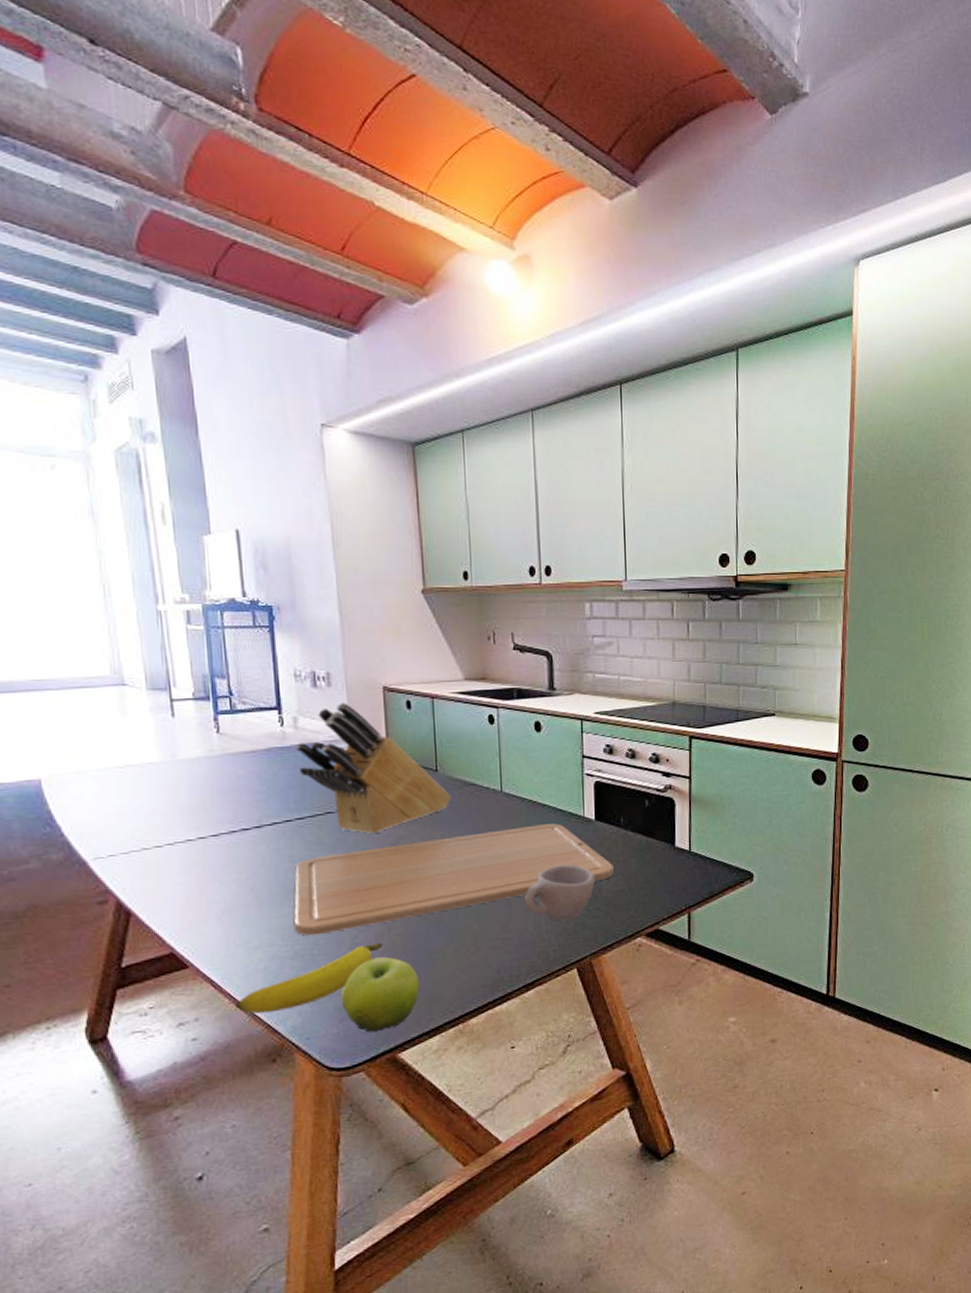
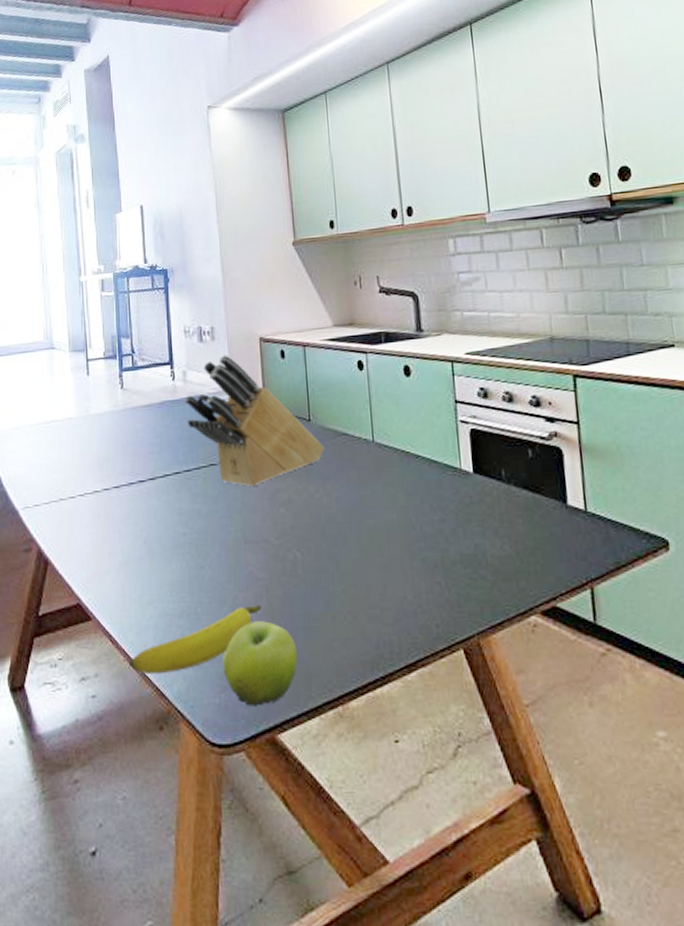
chopping board: present [293,824,614,936] -> none [180,477,498,593]
cup: present [525,864,595,922] -> none [402,524,478,591]

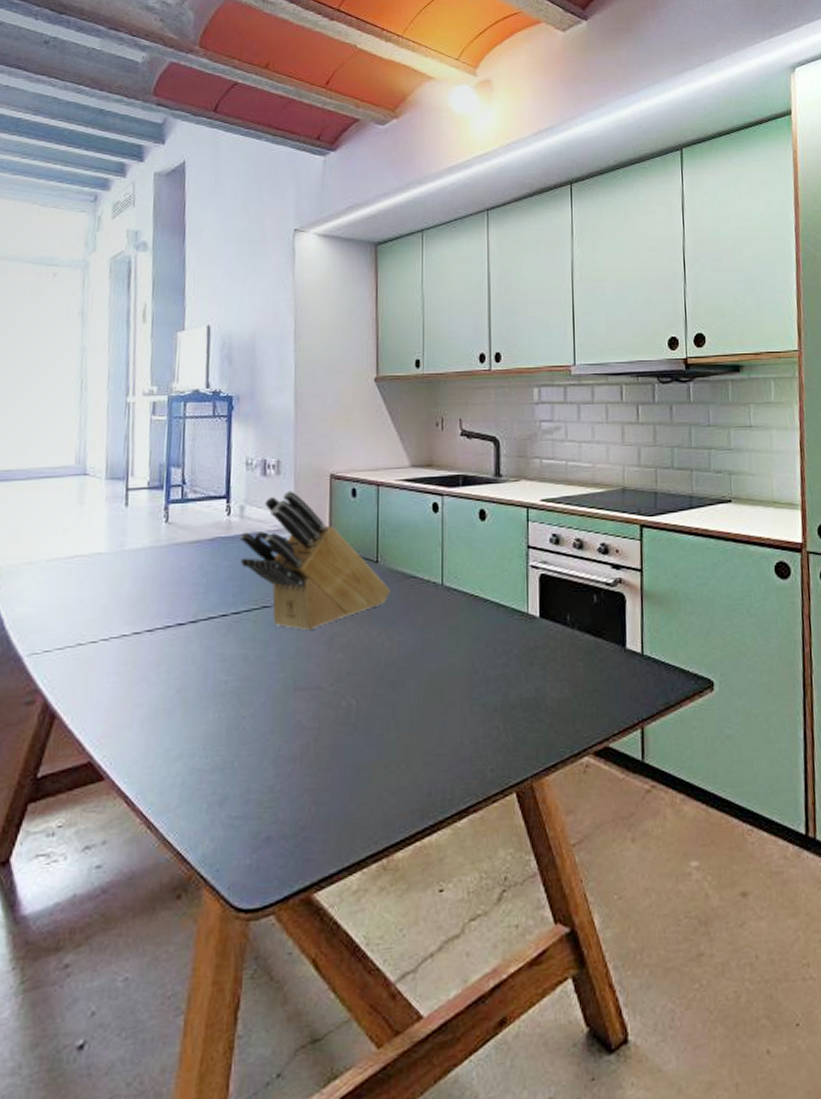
banana: present [129,605,262,675] -> none [146,756,308,838]
fruit: present [223,621,298,707] -> none [258,773,343,866]

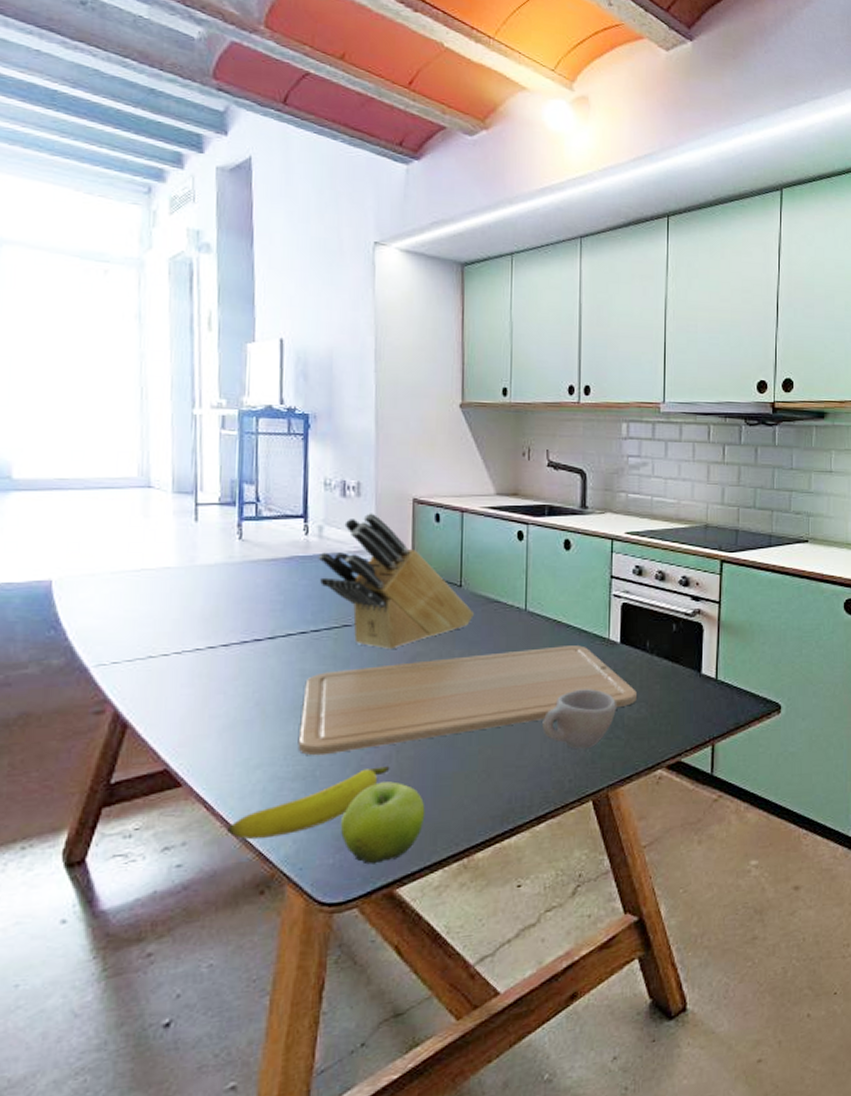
banana: none [146,756,308,838] -> present [227,766,390,840]
chopping board: none [217,621,559,746] -> present [298,645,637,756]
fruit: none [258,773,343,866] -> present [341,781,425,865]
cup: none [462,668,538,735] -> present [542,689,616,750]

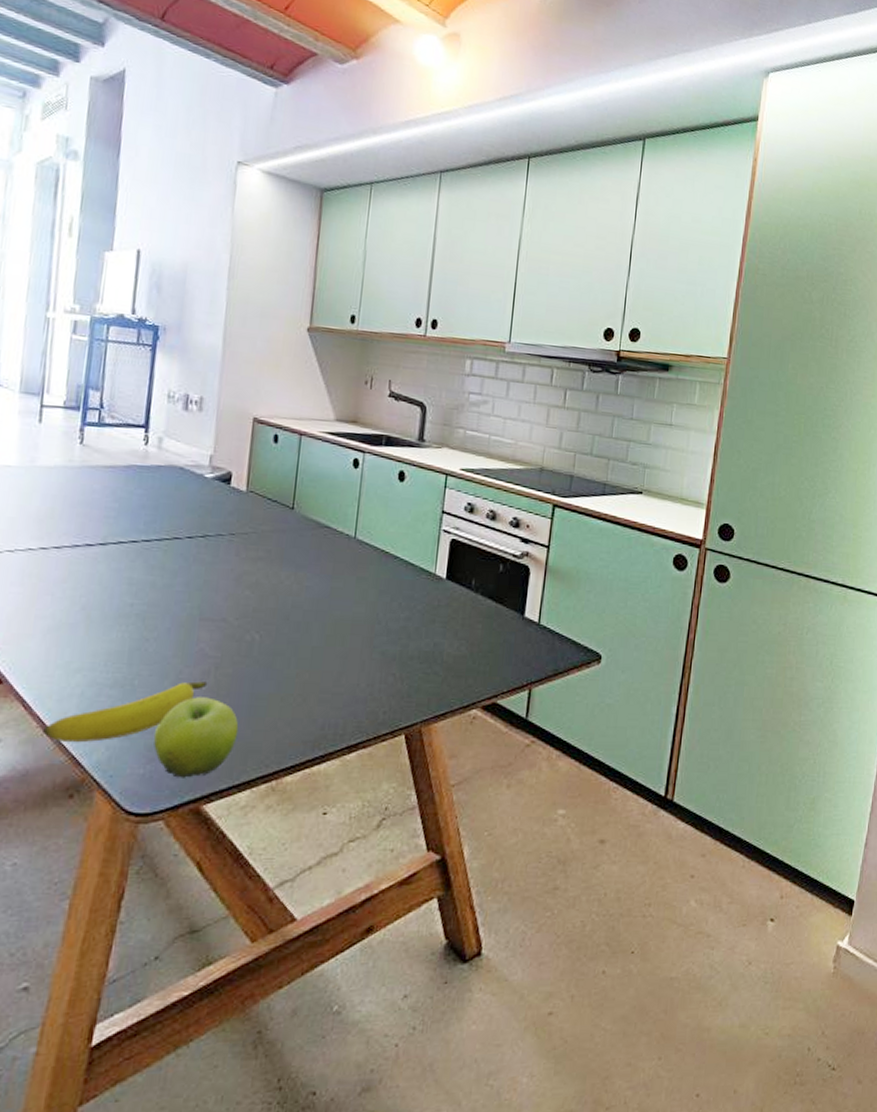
chopping board: present [298,645,637,756] -> none [119,576,458,665]
knife block: present [318,513,474,650] -> none [155,428,304,566]
cup: present [542,689,616,750] -> none [361,621,437,682]

